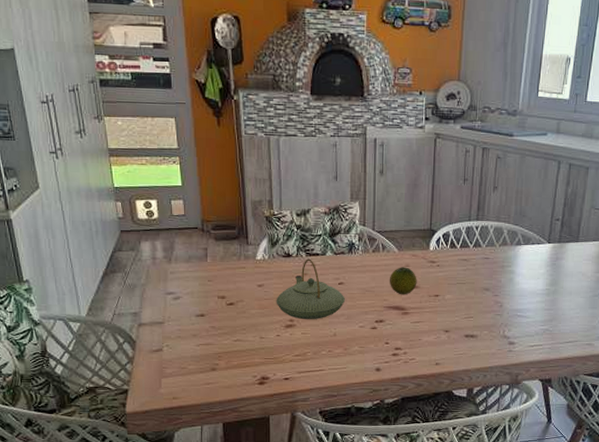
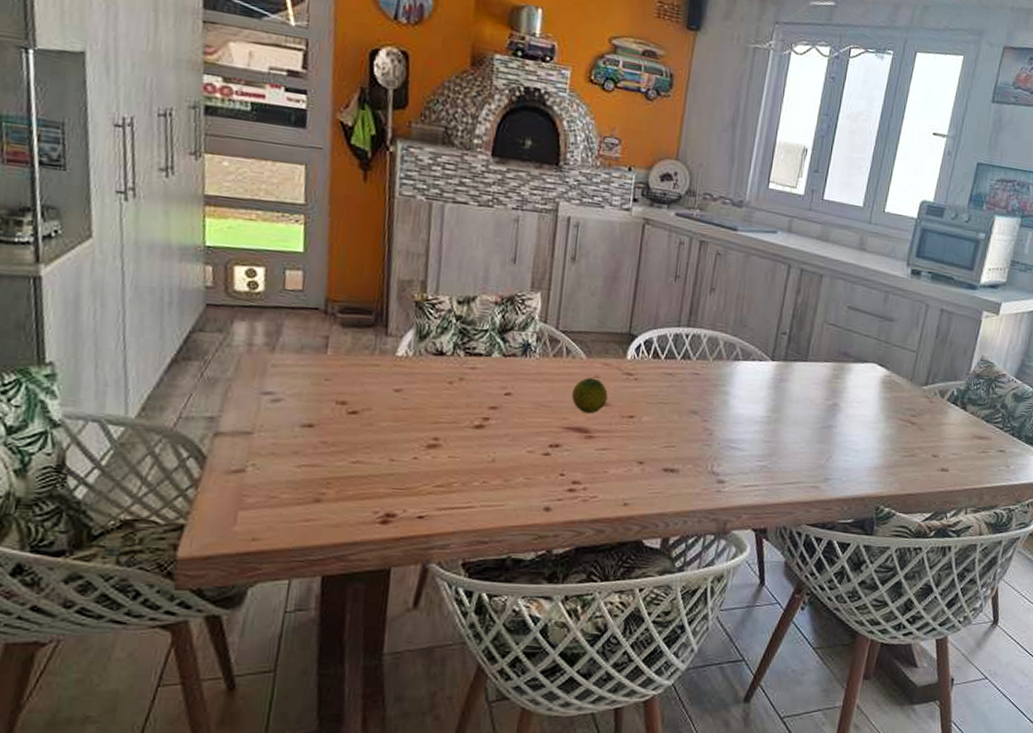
teapot: present [276,259,345,320] -> none [417,359,512,440]

